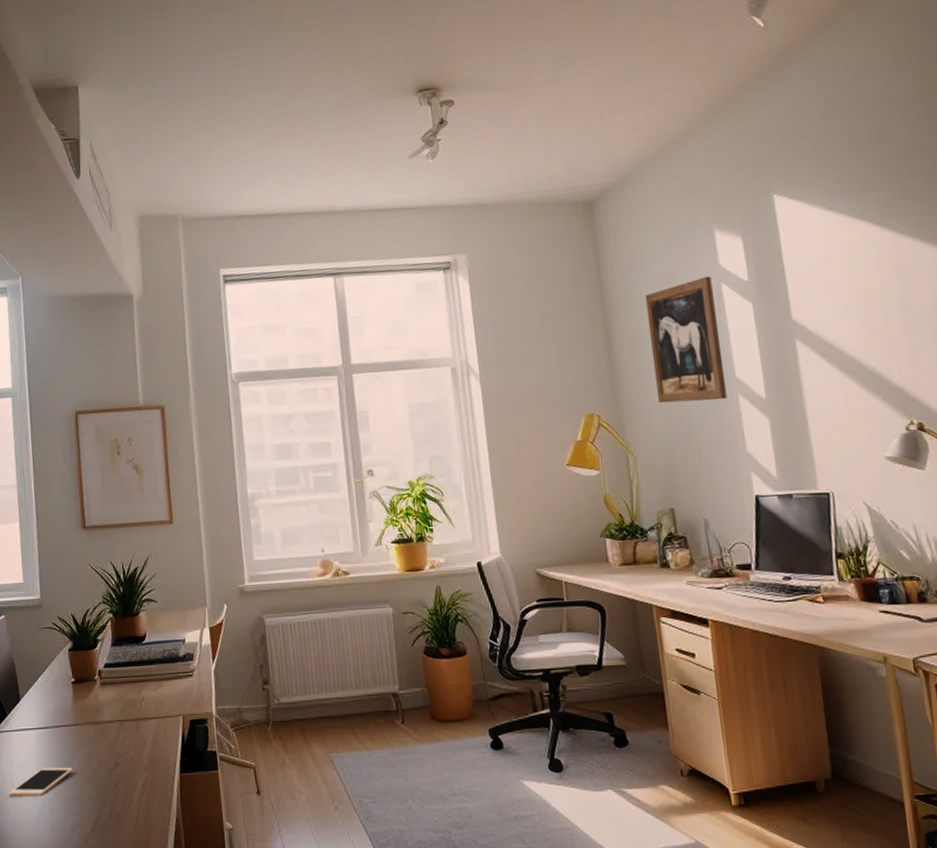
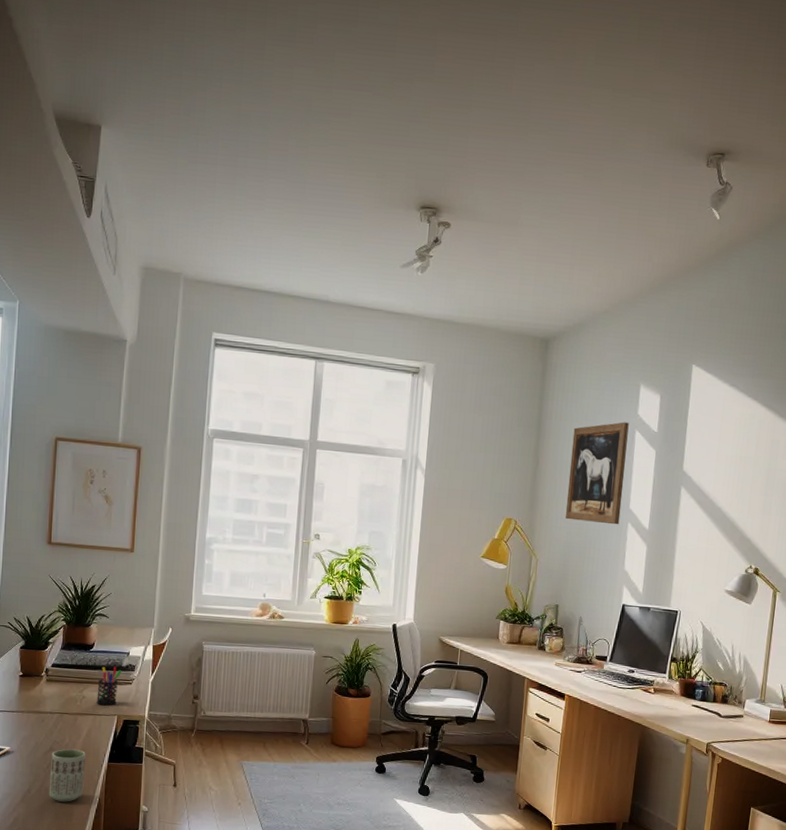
cup: none [117,761,157,827] -> present [48,749,86,802]
pen holder: none [155,658,180,706] -> present [96,666,122,706]

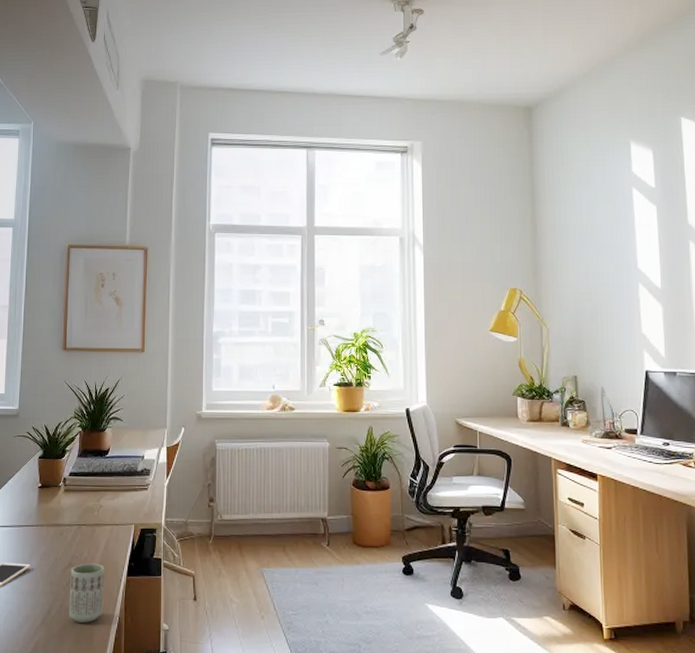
pen holder: present [96,666,122,706] -> none [113,472,137,514]
wall art: present [565,422,629,525] -> none [568,180,629,286]

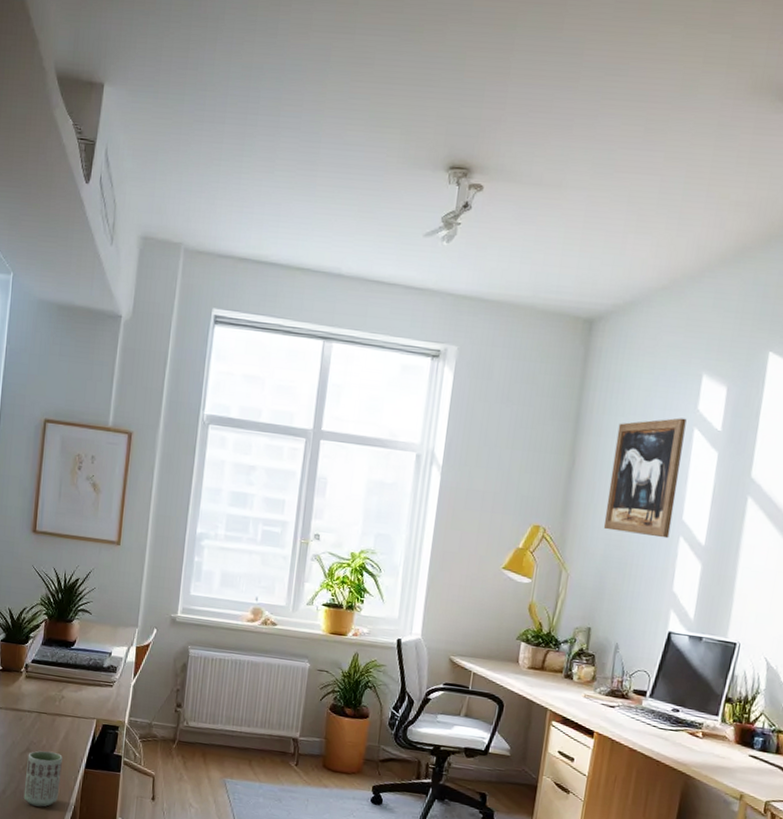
wall art: none [568,180,629,286] -> present [603,418,687,539]

